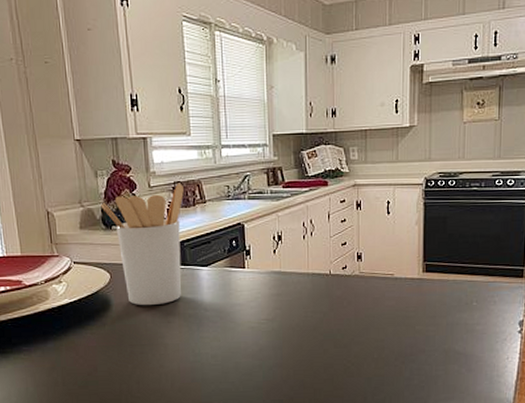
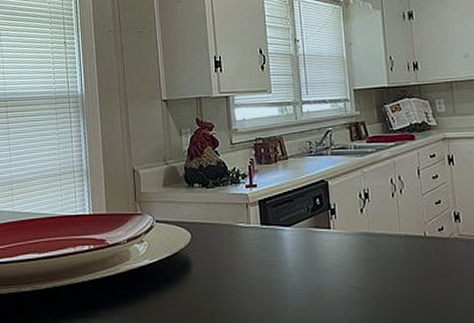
utensil holder: present [101,182,184,306] -> none [184,139,265,269]

